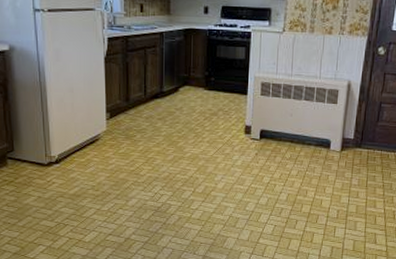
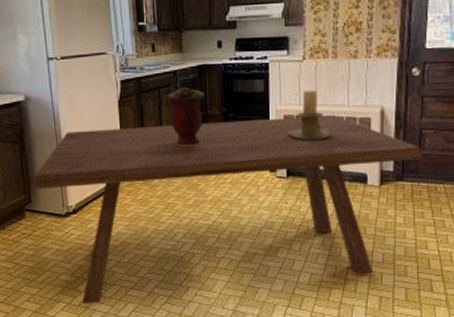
dining table: none [15,84,380,248] -> present [33,114,422,304]
vase: none [152,49,189,107] -> present [166,87,205,148]
candle holder: none [264,60,304,108] -> present [288,89,333,141]

